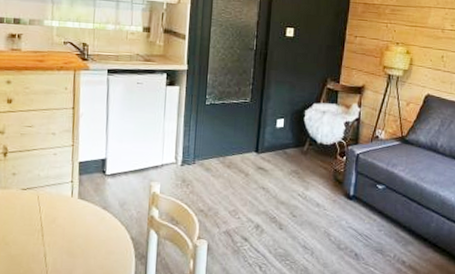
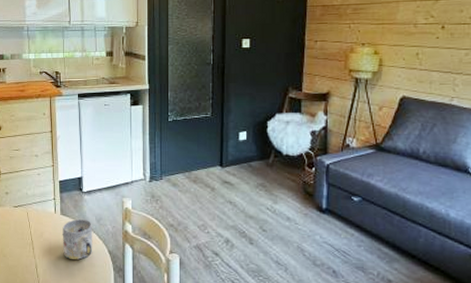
mug: none [78,203,115,247] -> present [62,218,93,260]

